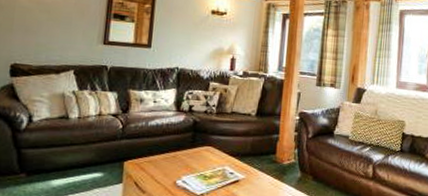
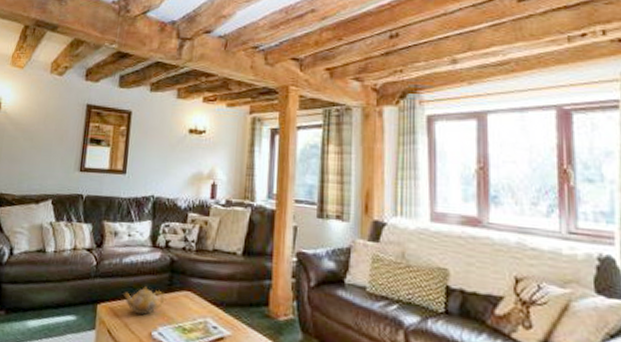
teapot: none [148,143,188,169] -> present [122,285,165,316]

